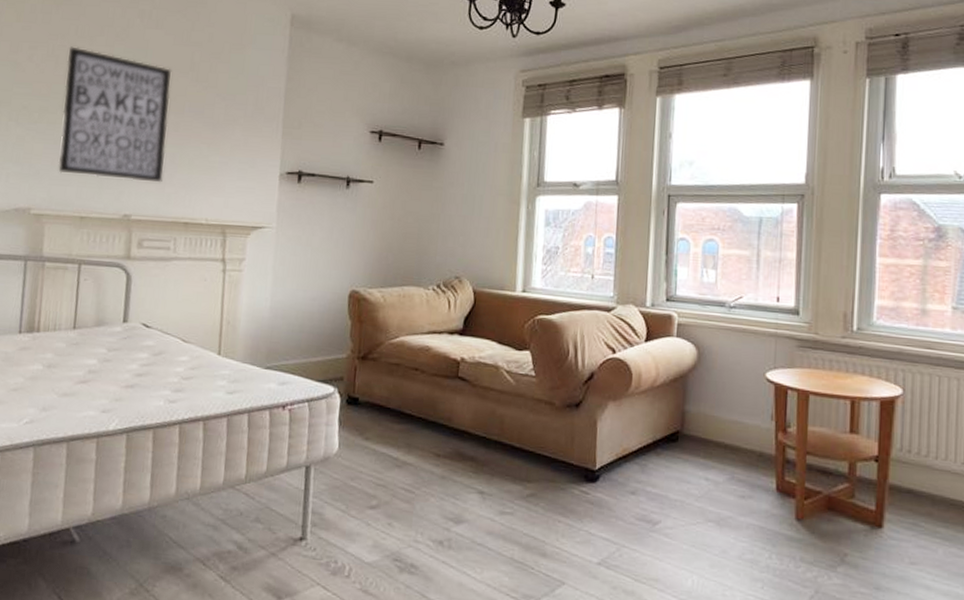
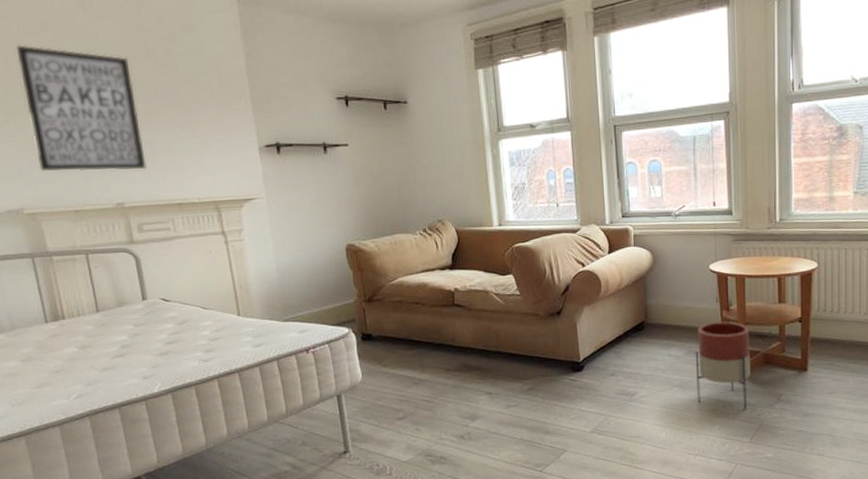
planter: none [736,444,811,567] -> present [695,321,751,409]

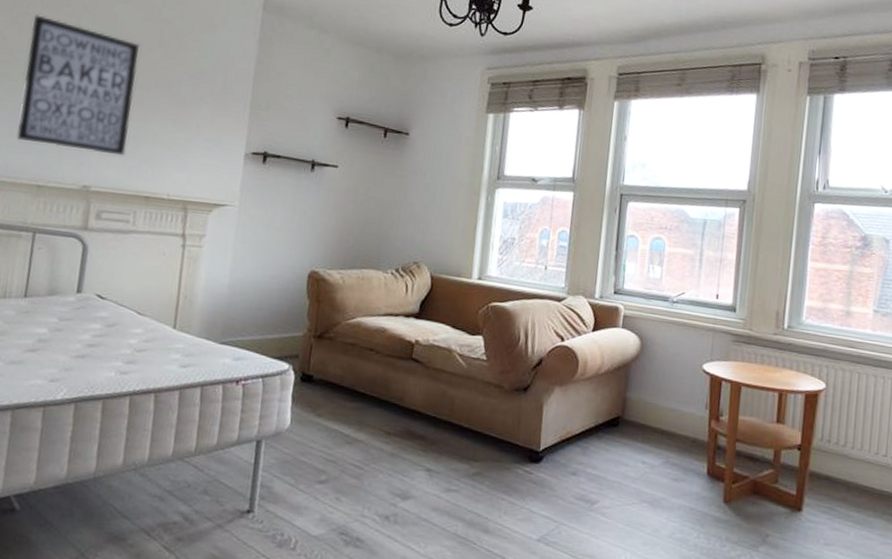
planter: present [695,321,751,409] -> none [668,430,740,546]

